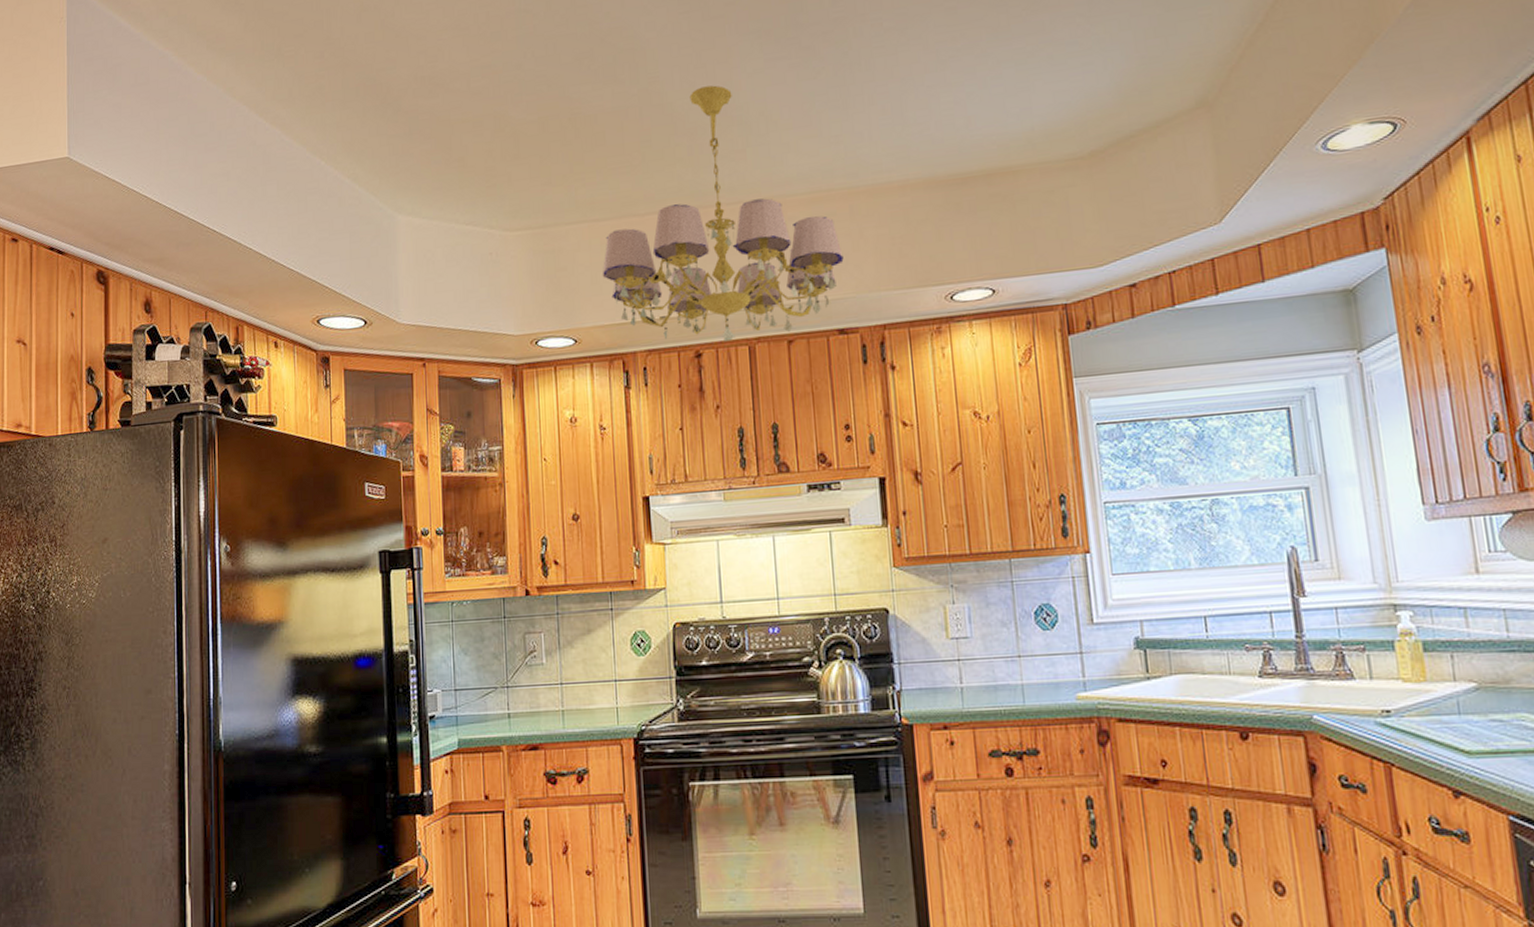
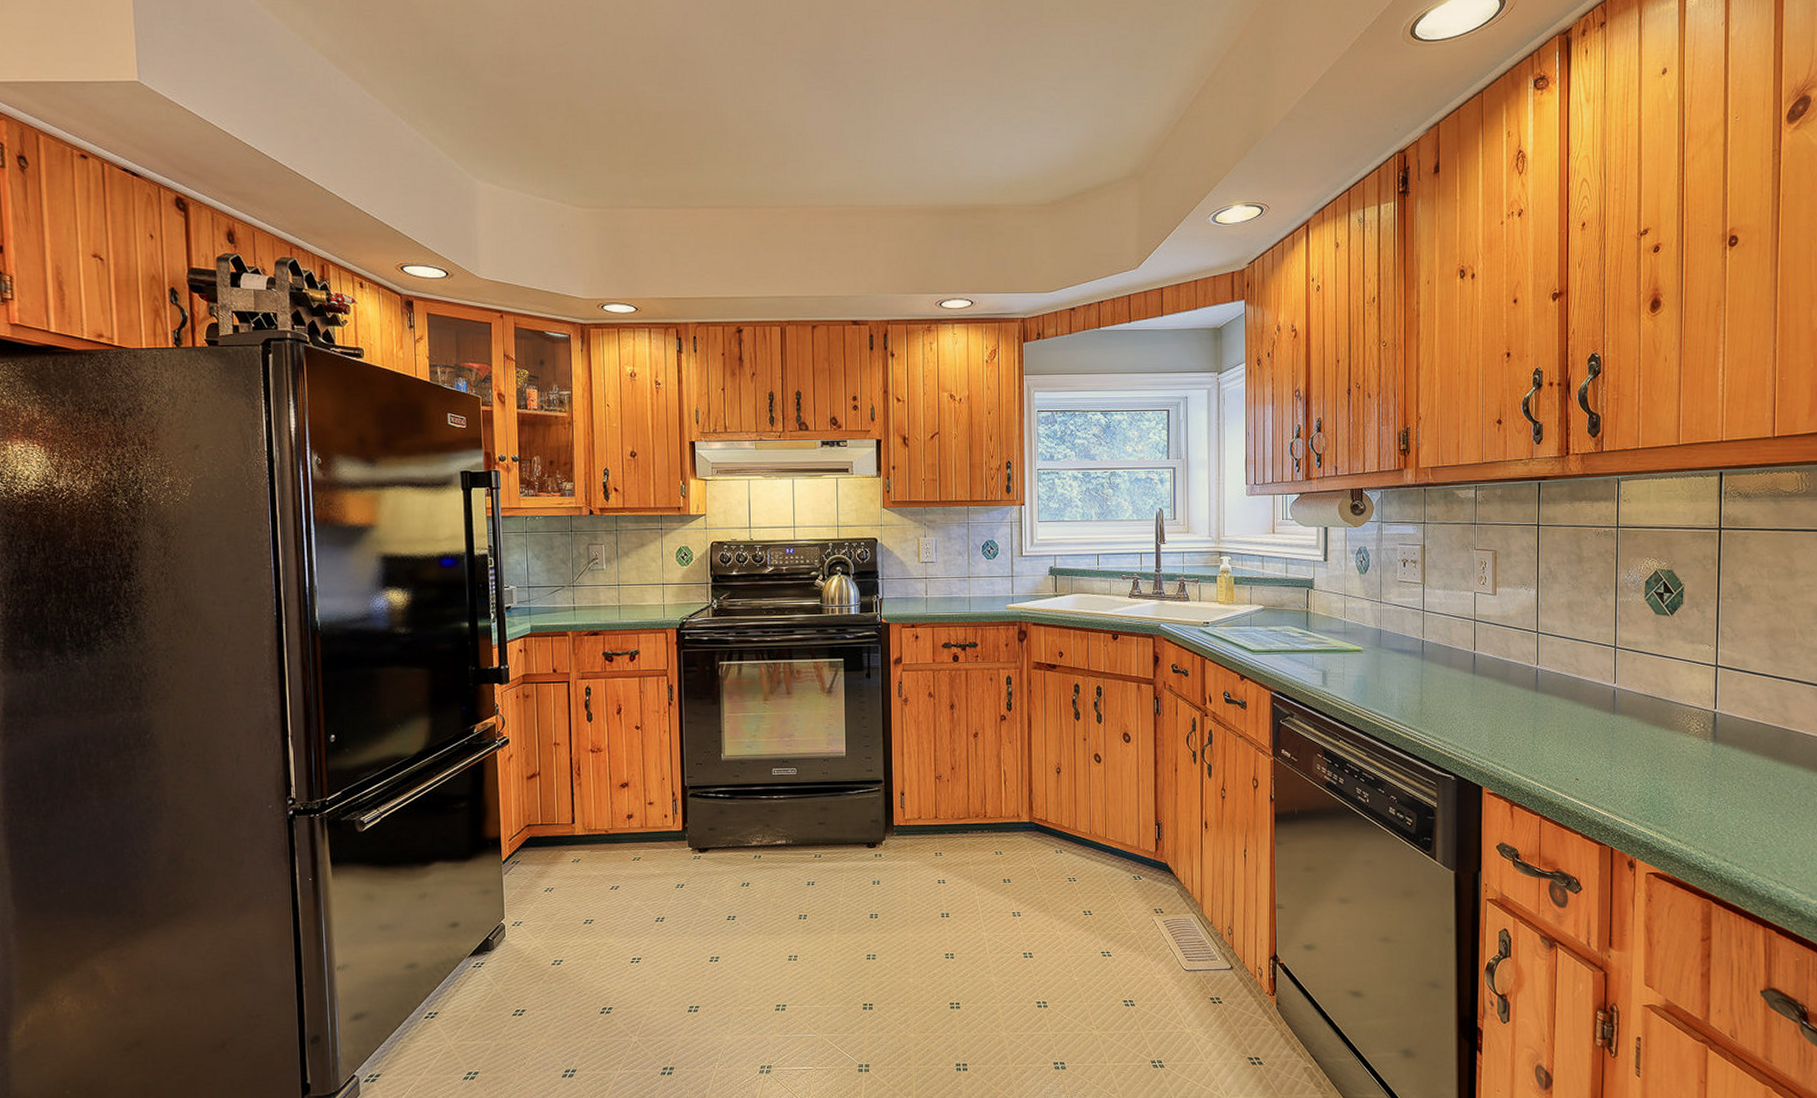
chandelier: present [602,85,844,342] -> none [660,103,860,322]

